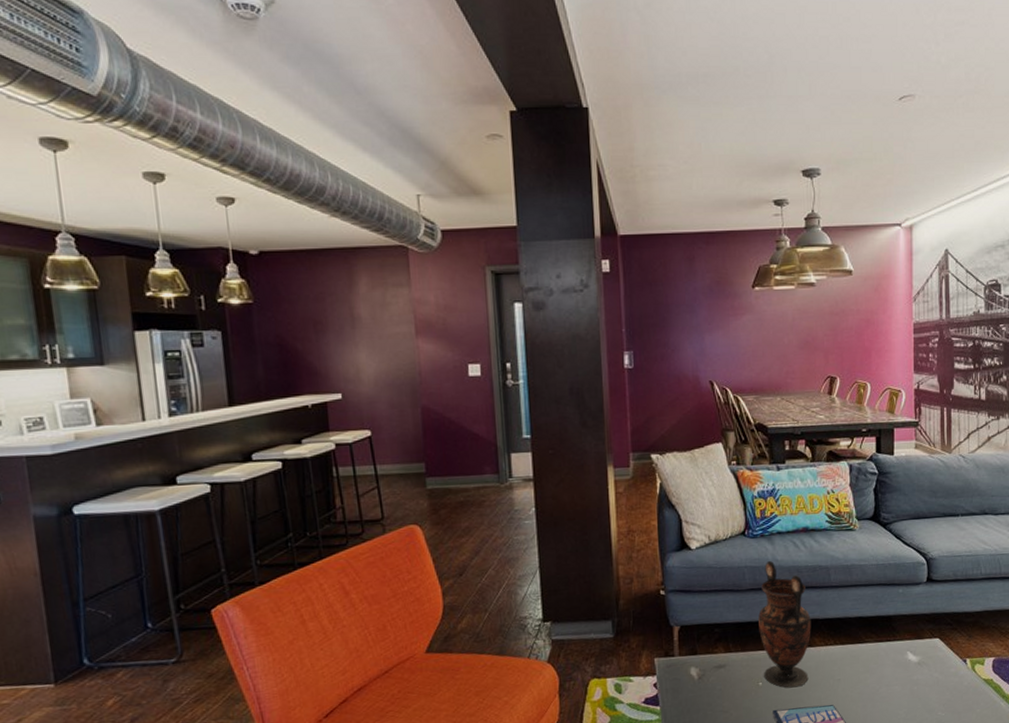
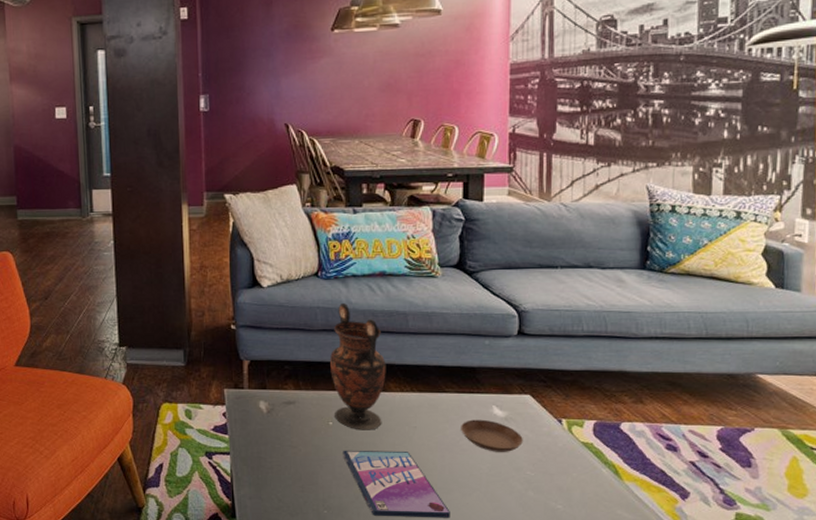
saucer: none [880,666,934,697] -> present [461,419,523,452]

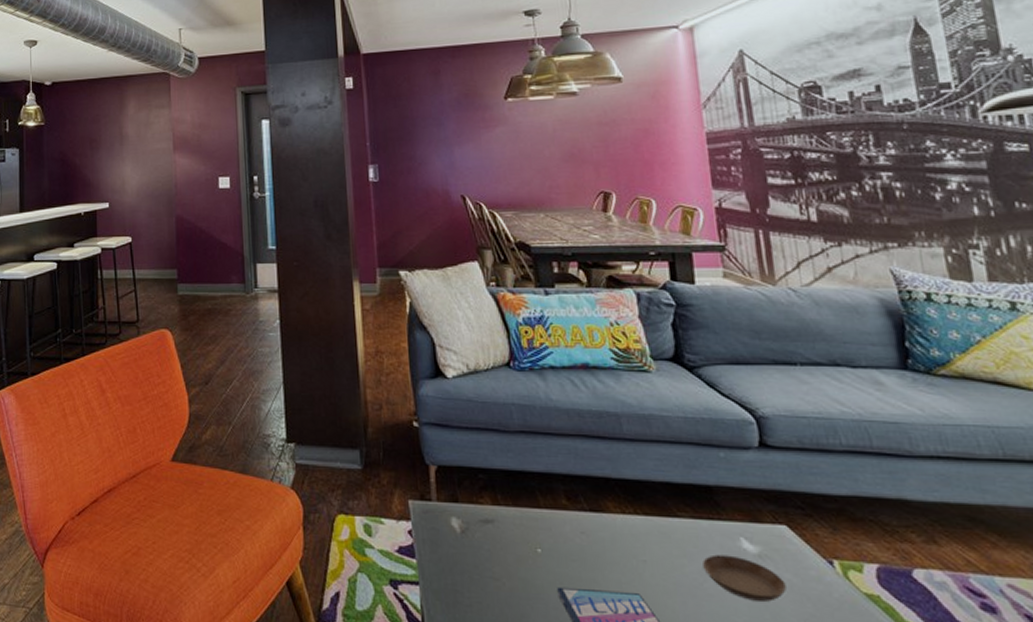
vase: present [330,303,386,430] -> none [532,400,603,562]

